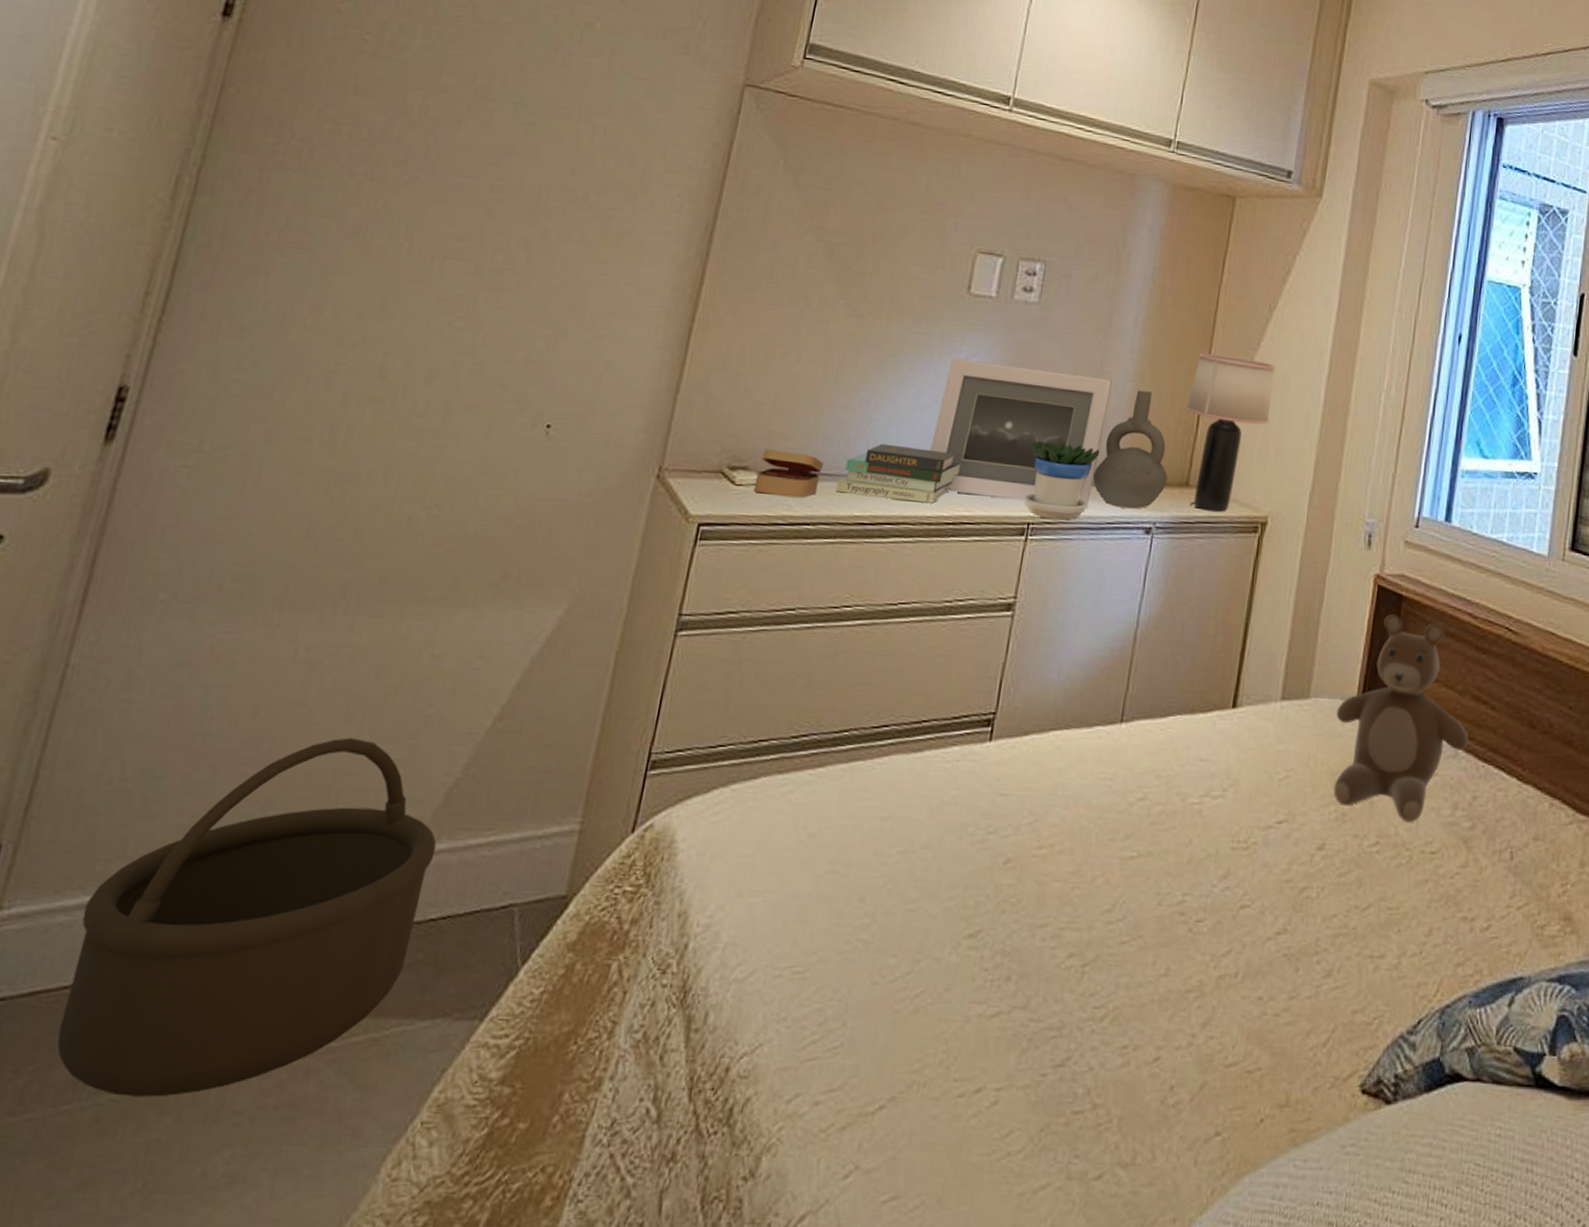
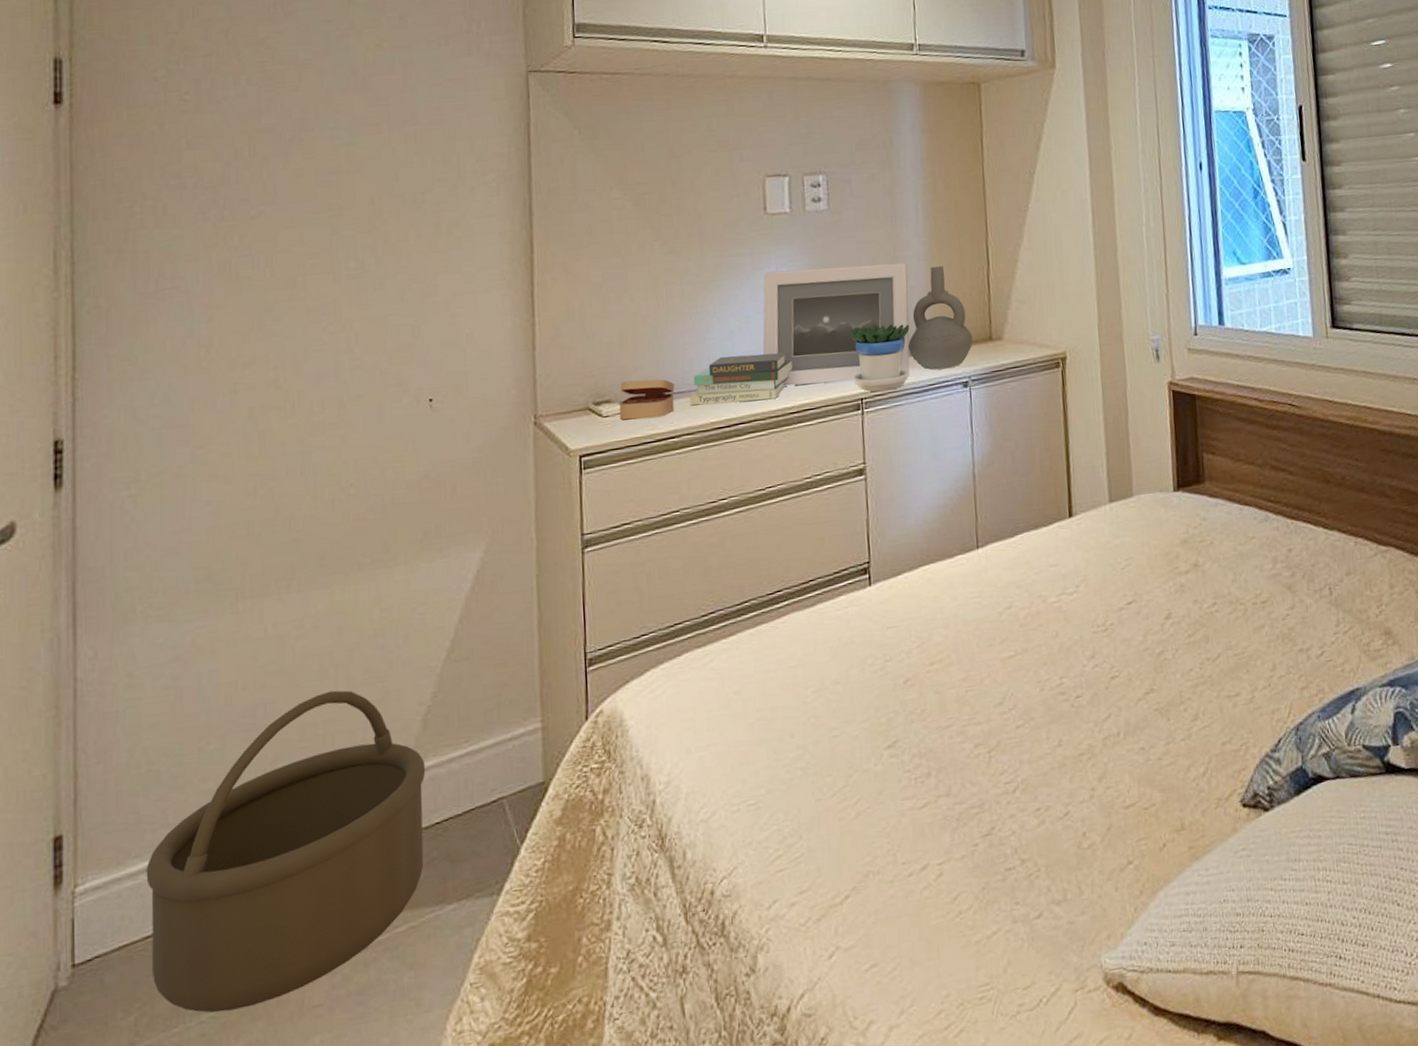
table lamp: present [1186,352,1277,513] -> none [976,220,1050,359]
bear: present [1333,614,1469,822] -> none [1158,412,1276,581]

